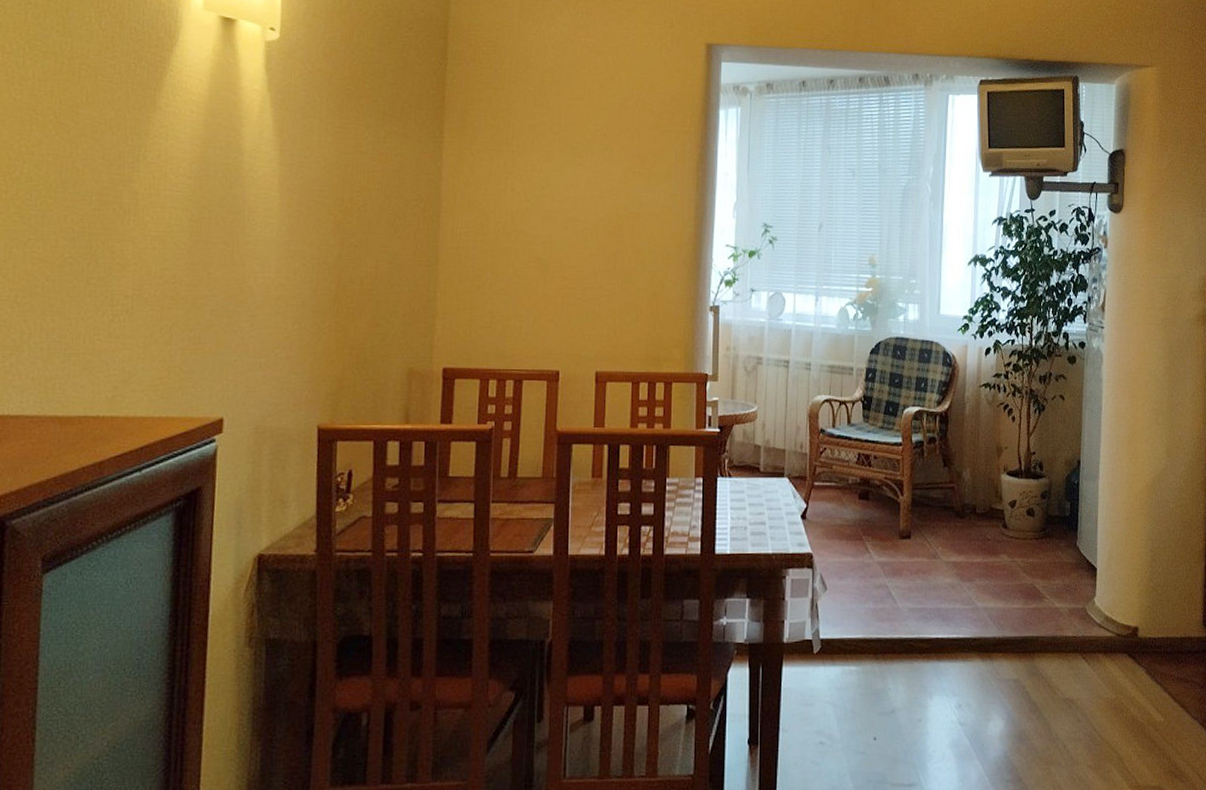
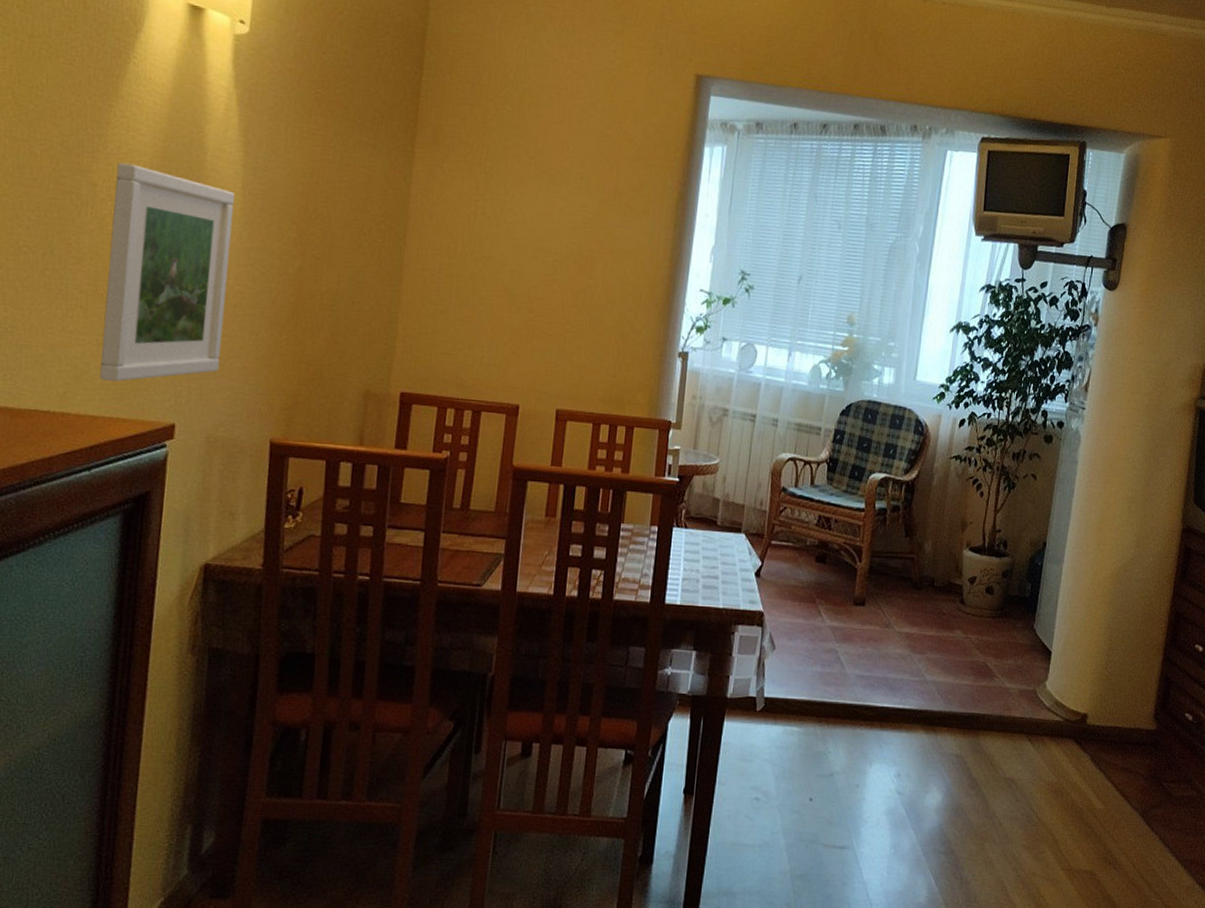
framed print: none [147,170,272,382] -> present [99,162,234,382]

